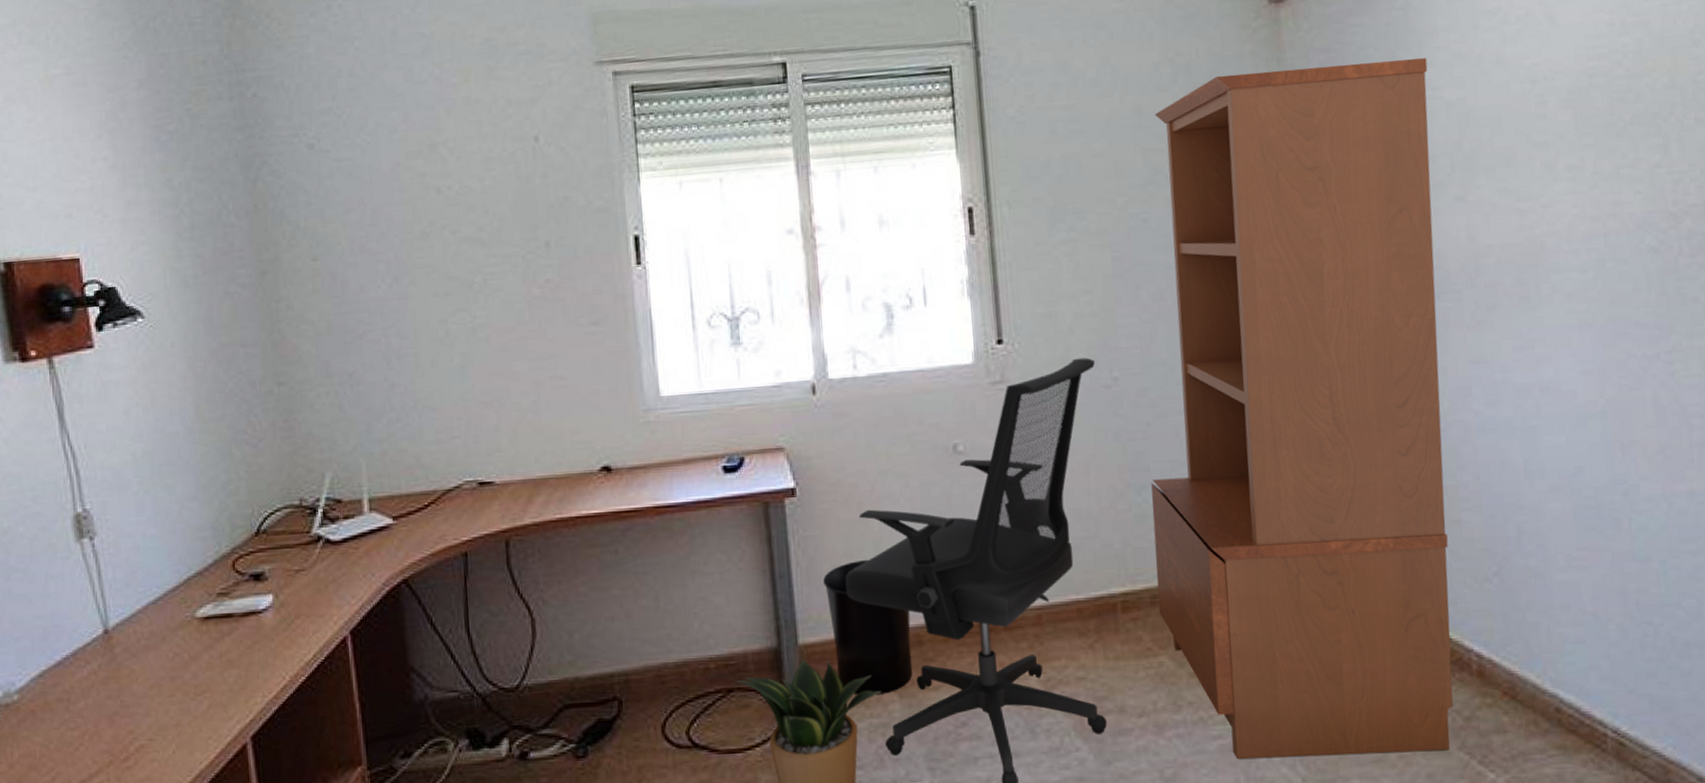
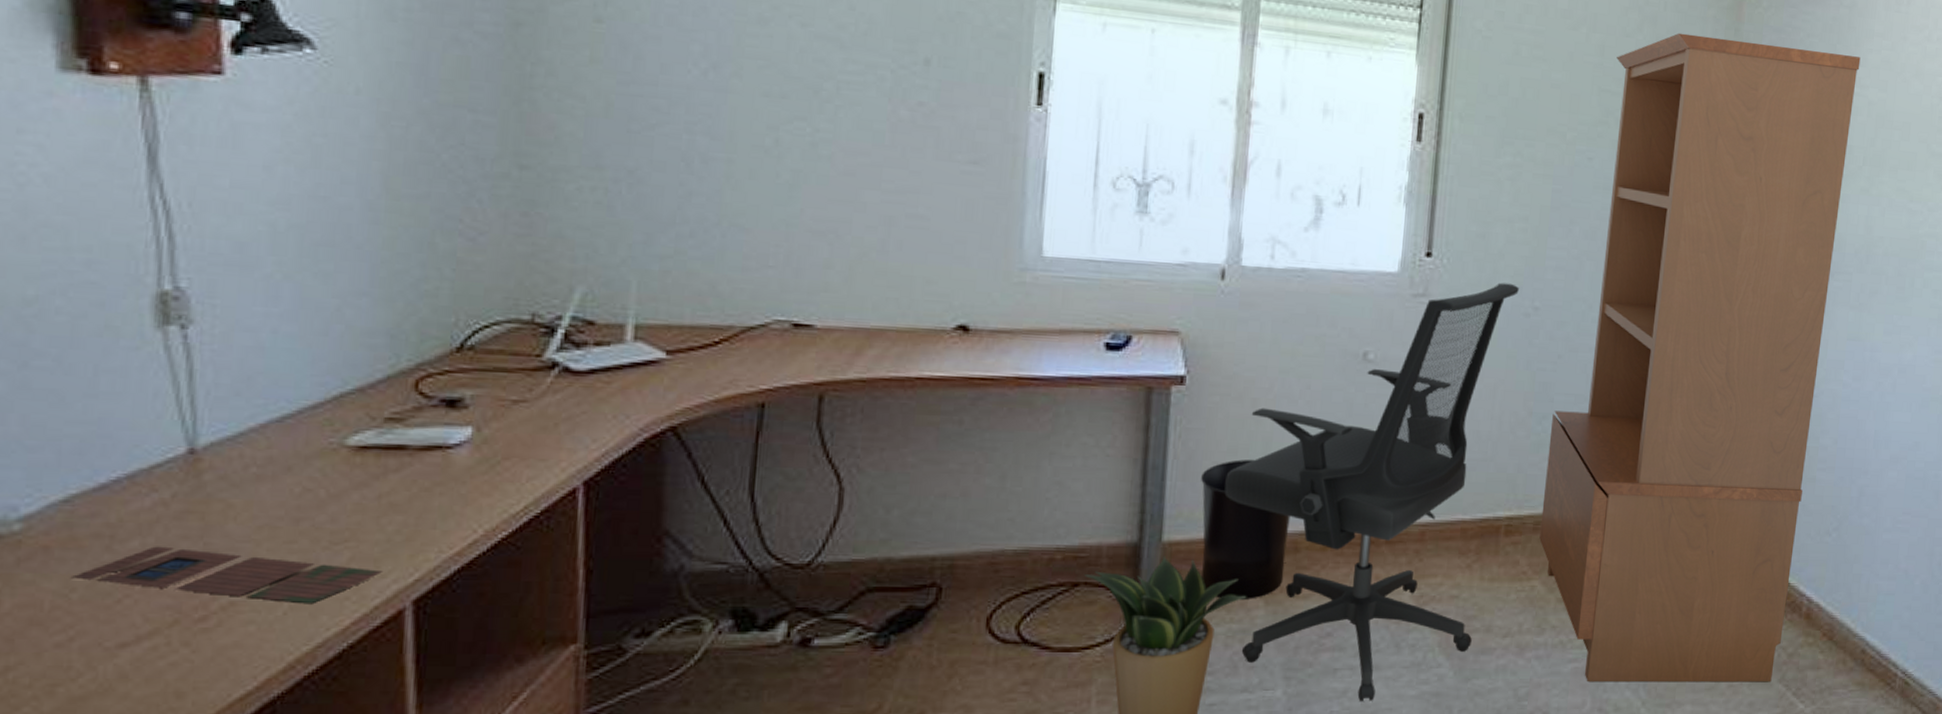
papers: none [48,705,229,744] -> present [70,546,382,605]

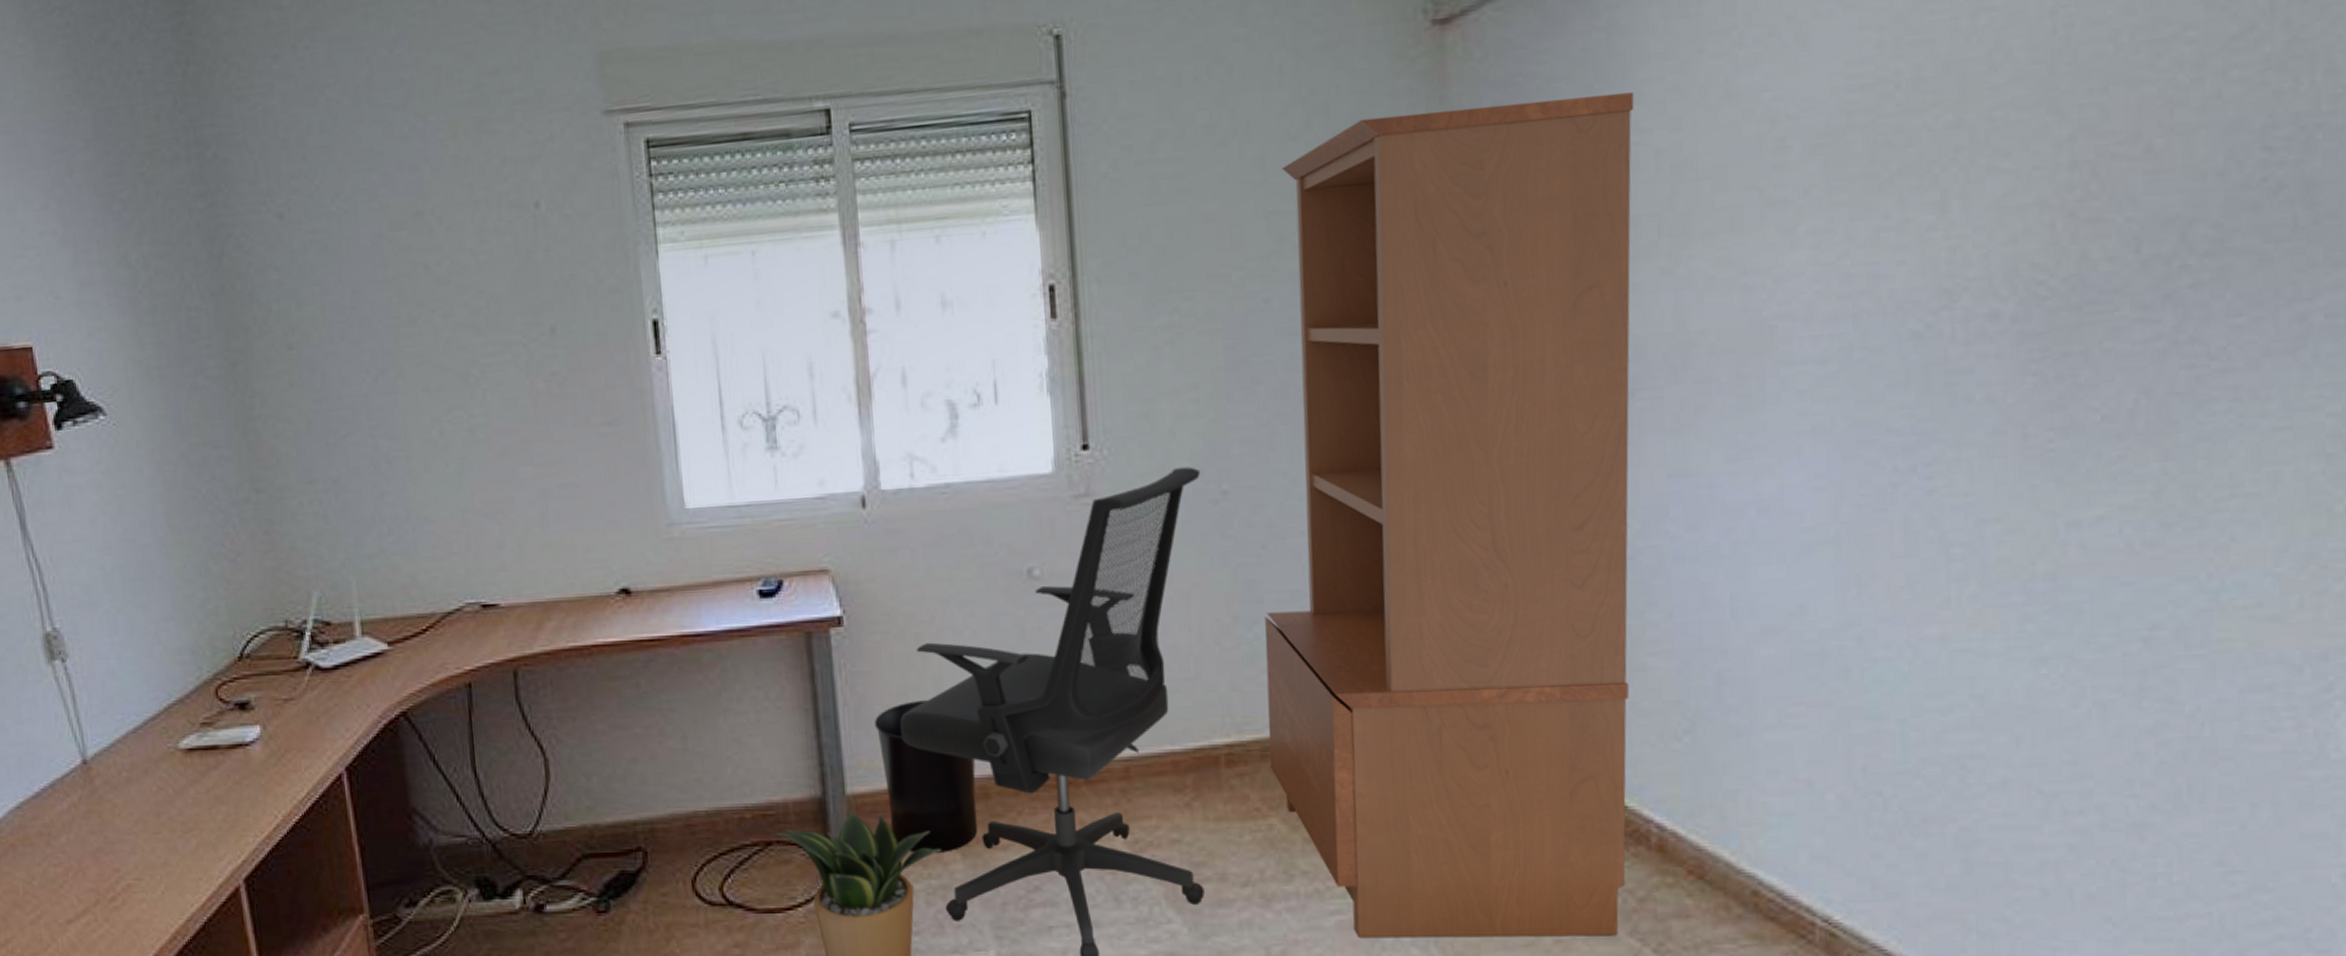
papers: present [70,546,382,605] -> none [30,840,220,885]

